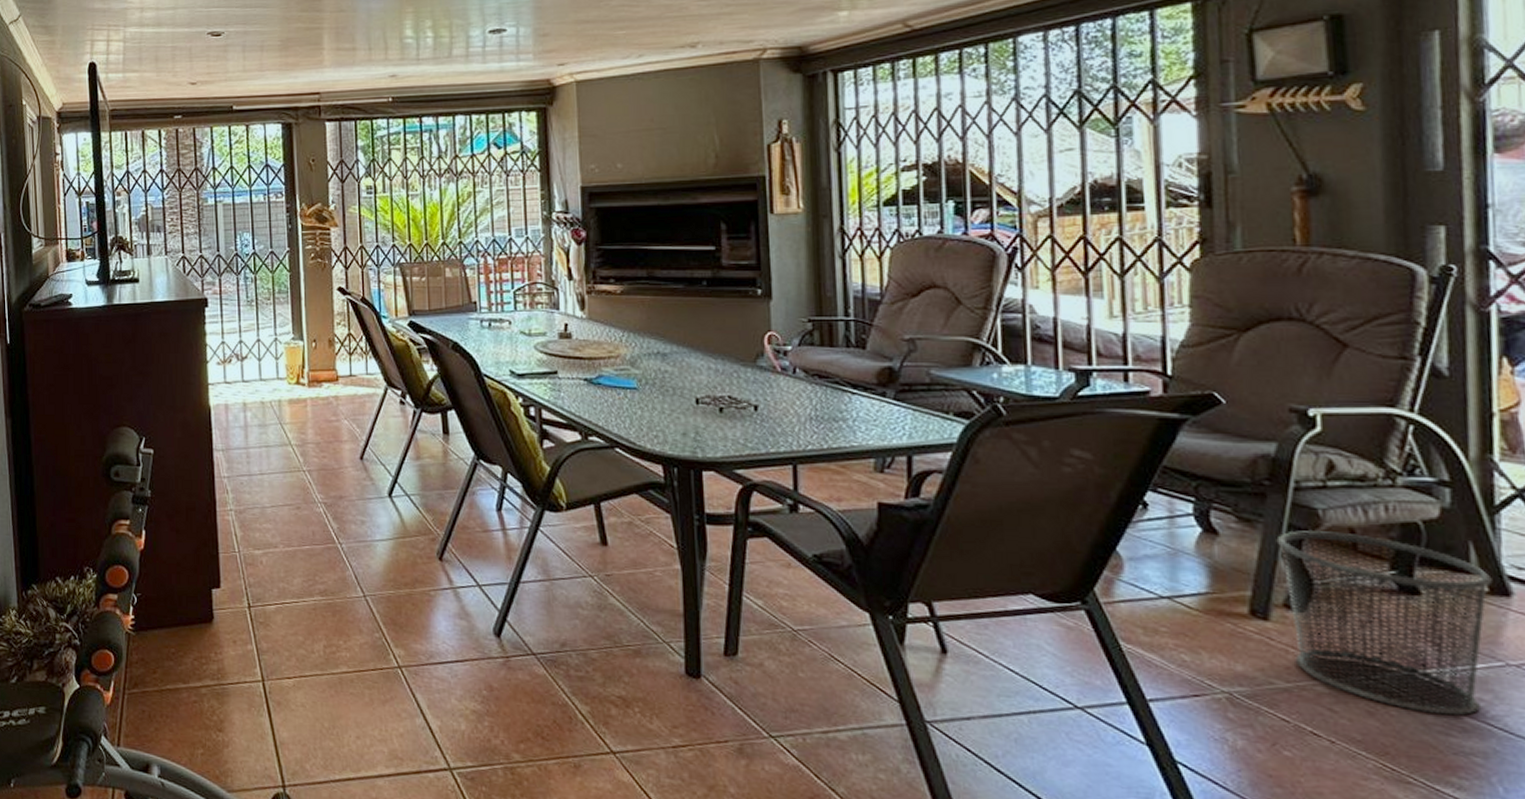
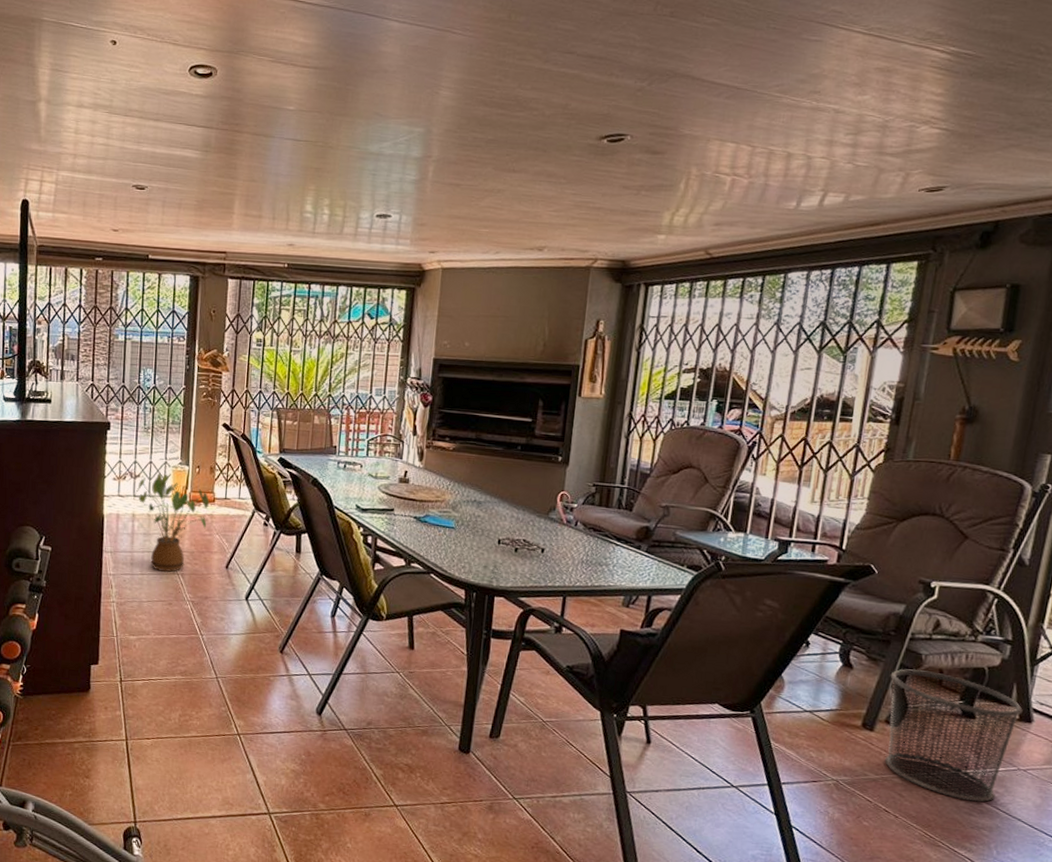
house plant: none [242,352,333,469] -> present [133,473,210,572]

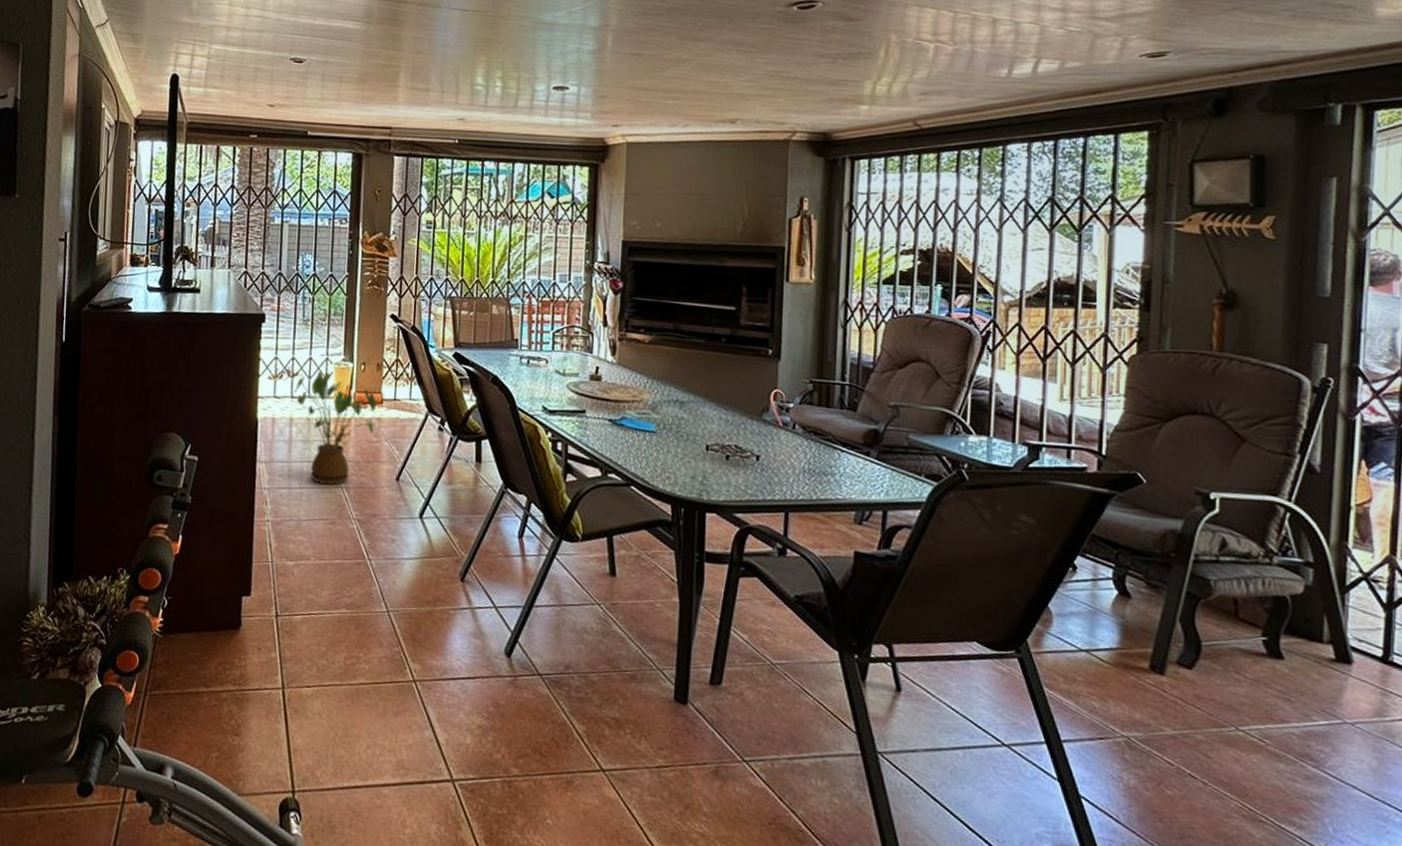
waste bin: present [884,669,1023,802] -> none [1176,598,1339,765]

